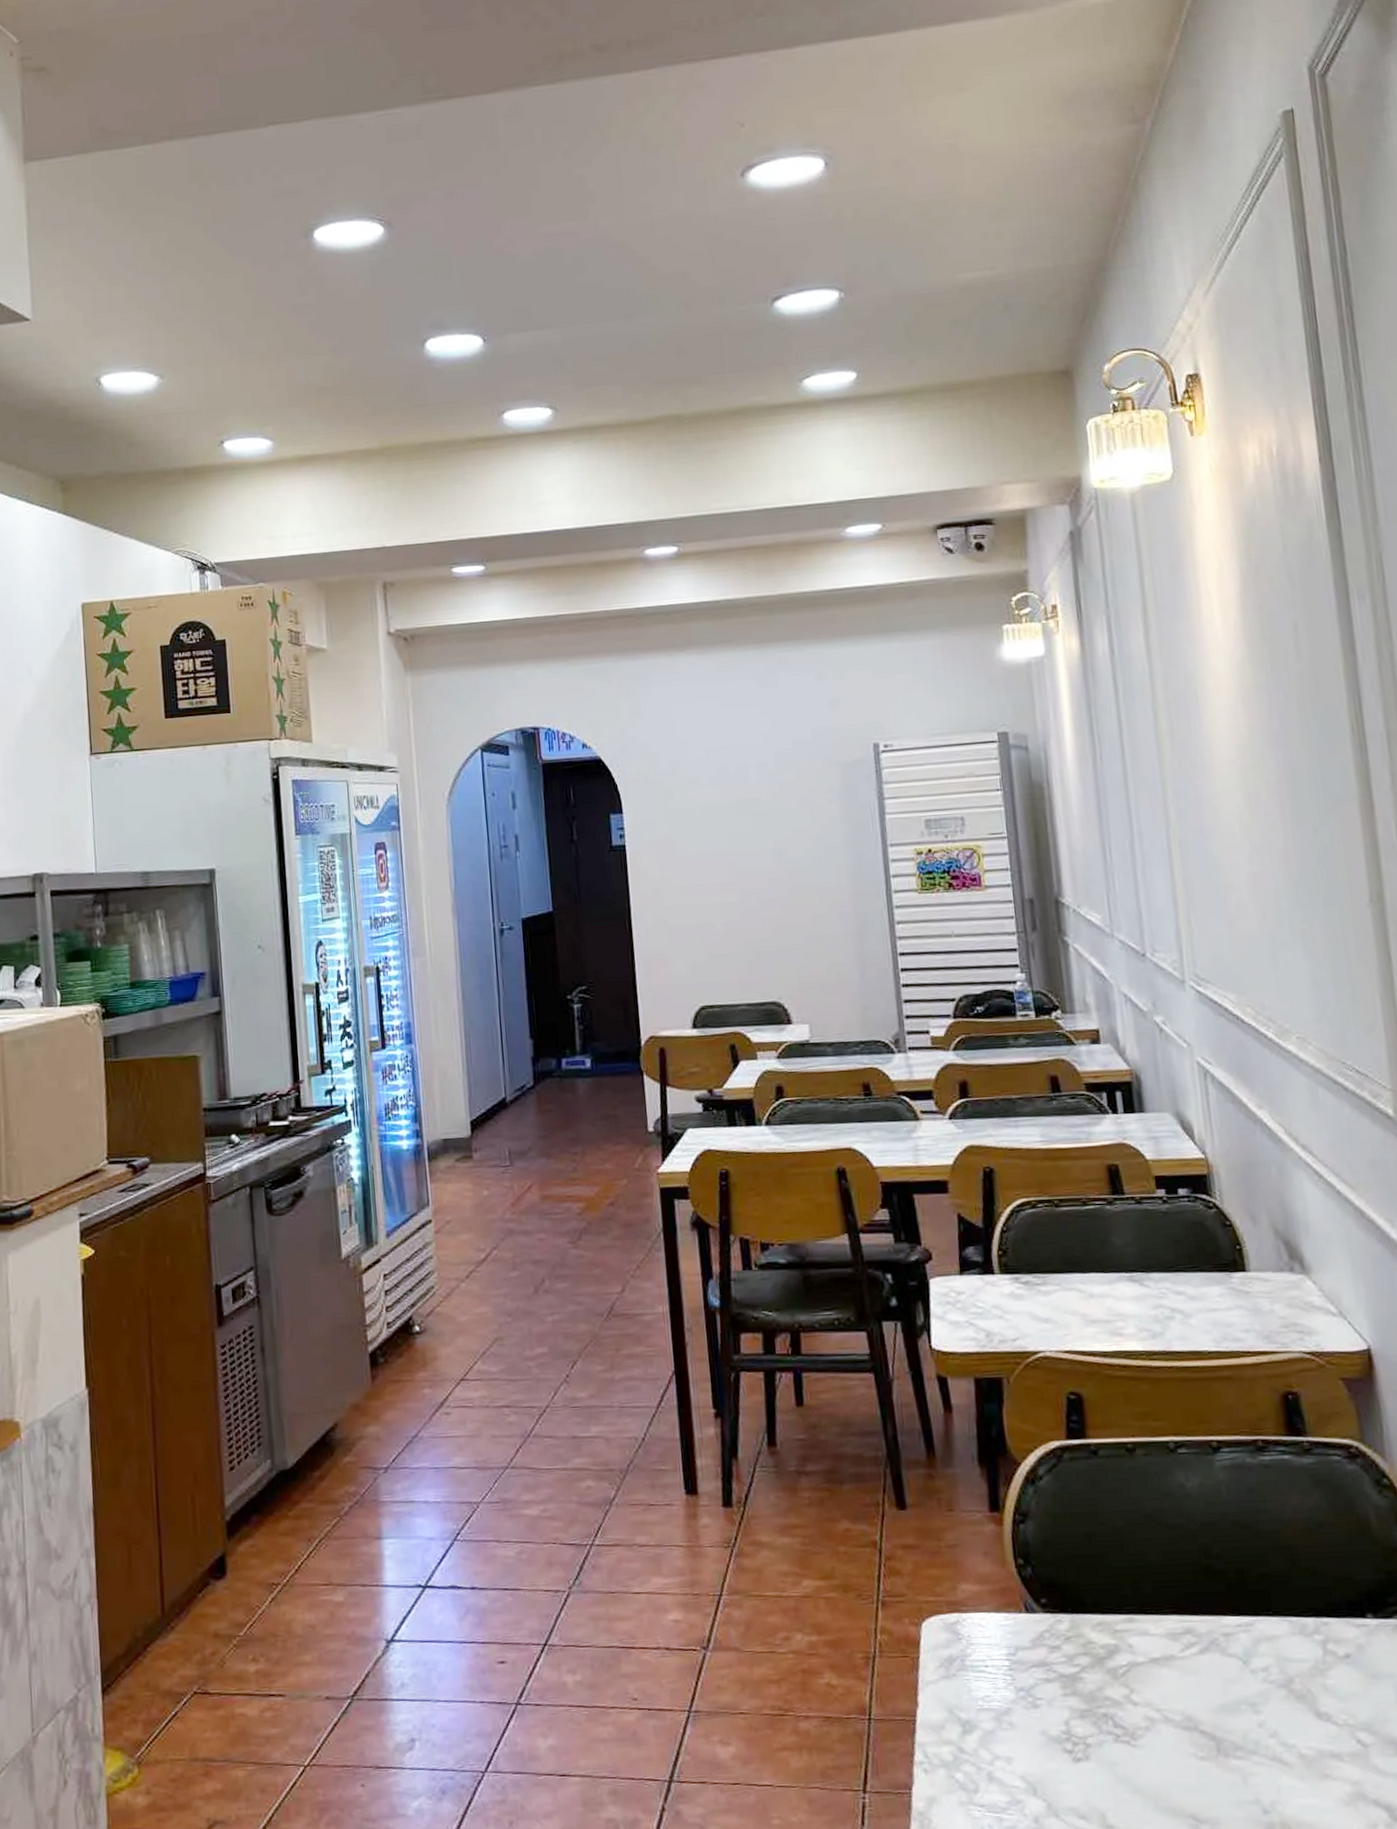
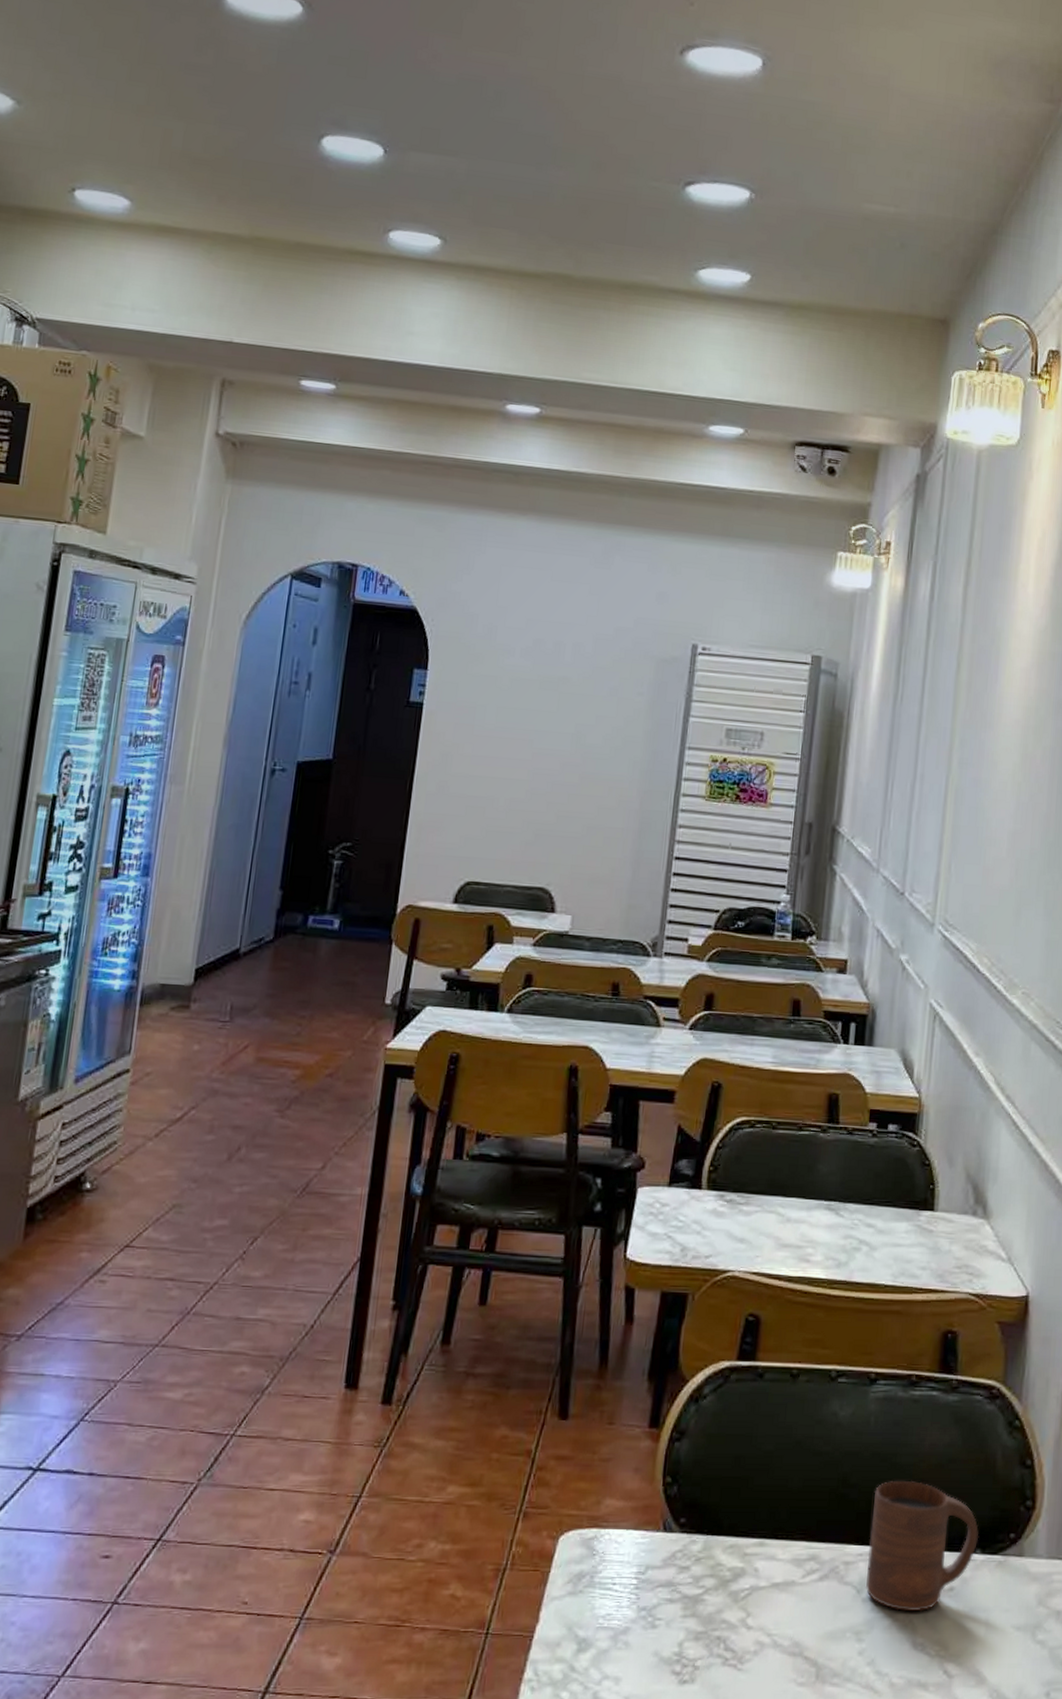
cup: none [1242,1547,1368,1681] -> present [865,1480,979,1612]

